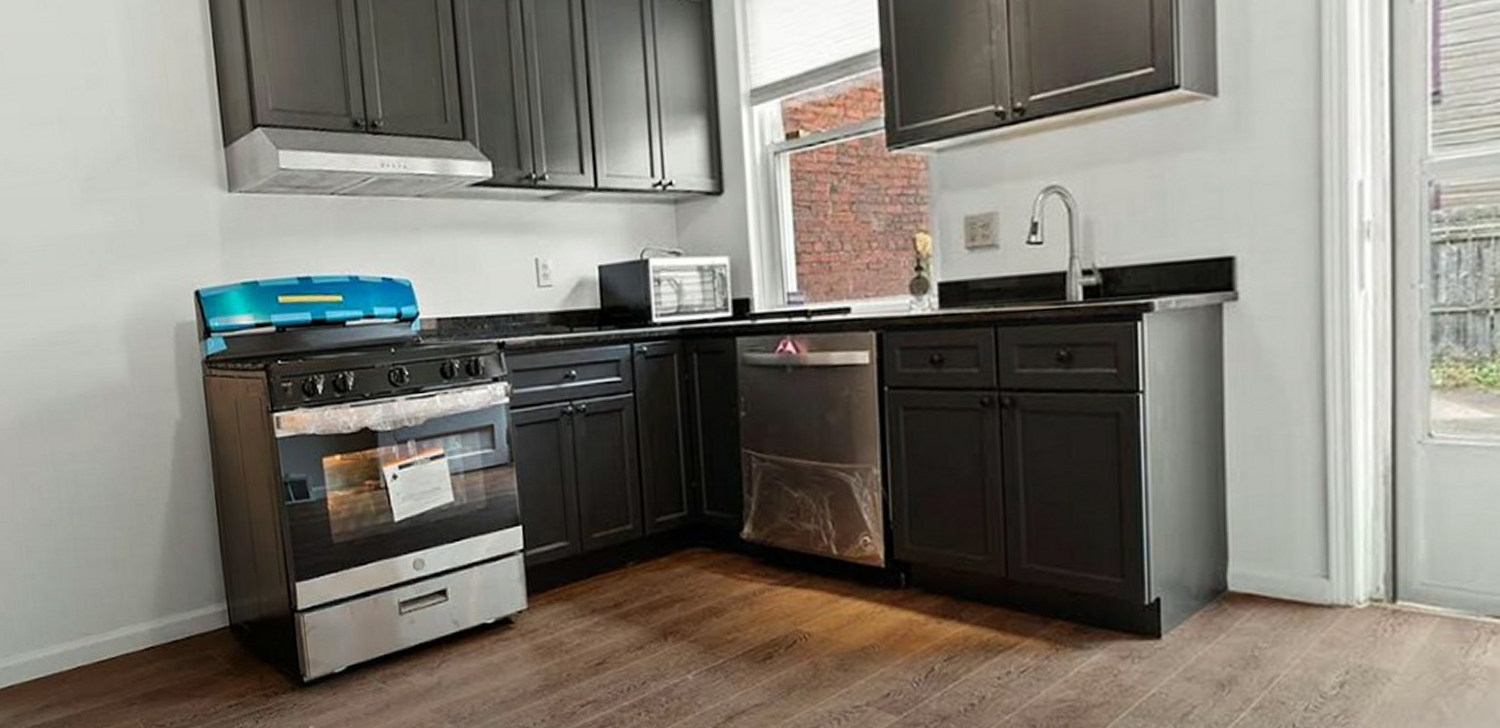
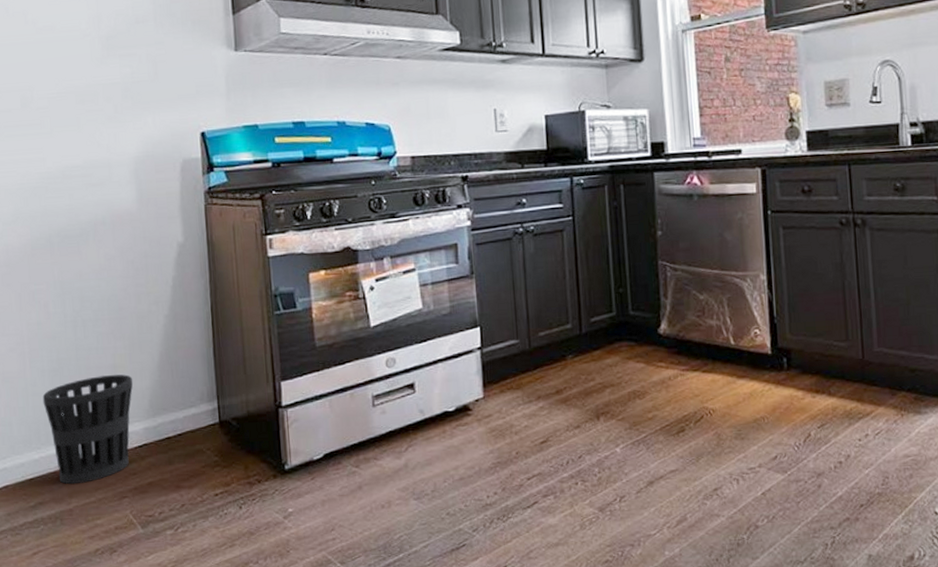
wastebasket: none [42,569,136,688] -> present [42,374,134,485]

